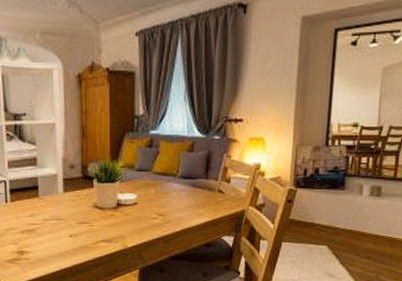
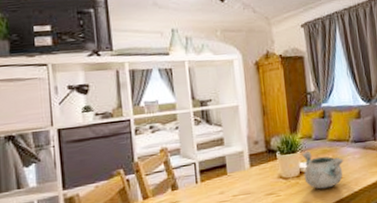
decorative bowl: none [121,181,168,224] -> present [302,151,344,189]

